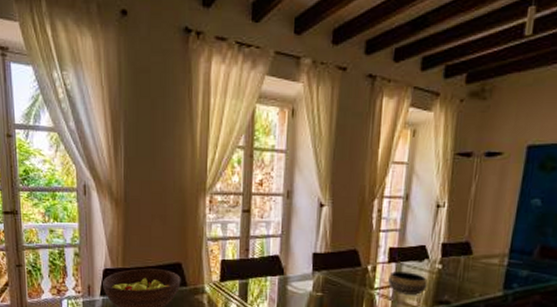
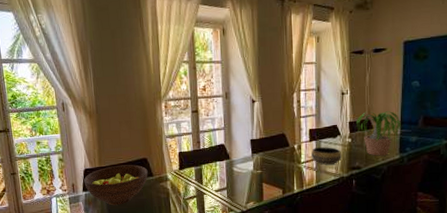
potted plant: none [447,232,510,291] -> present [355,111,402,156]

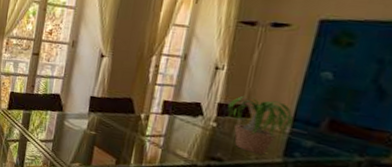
bowl: present [311,147,341,165] -> none [160,122,200,148]

